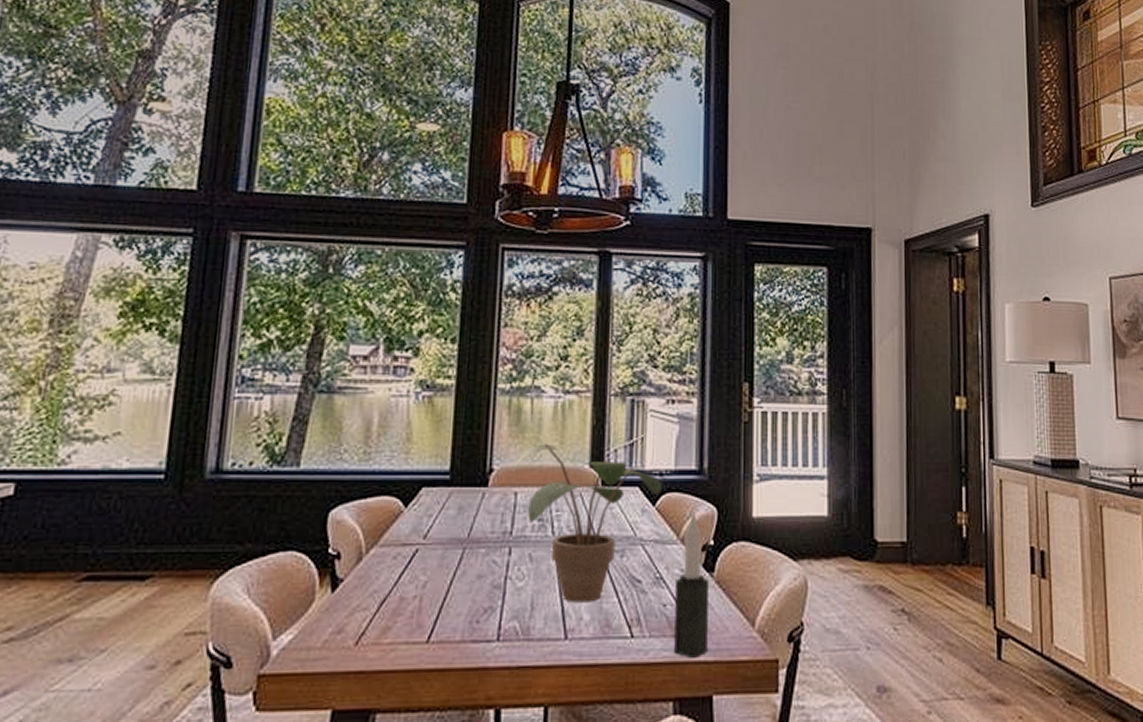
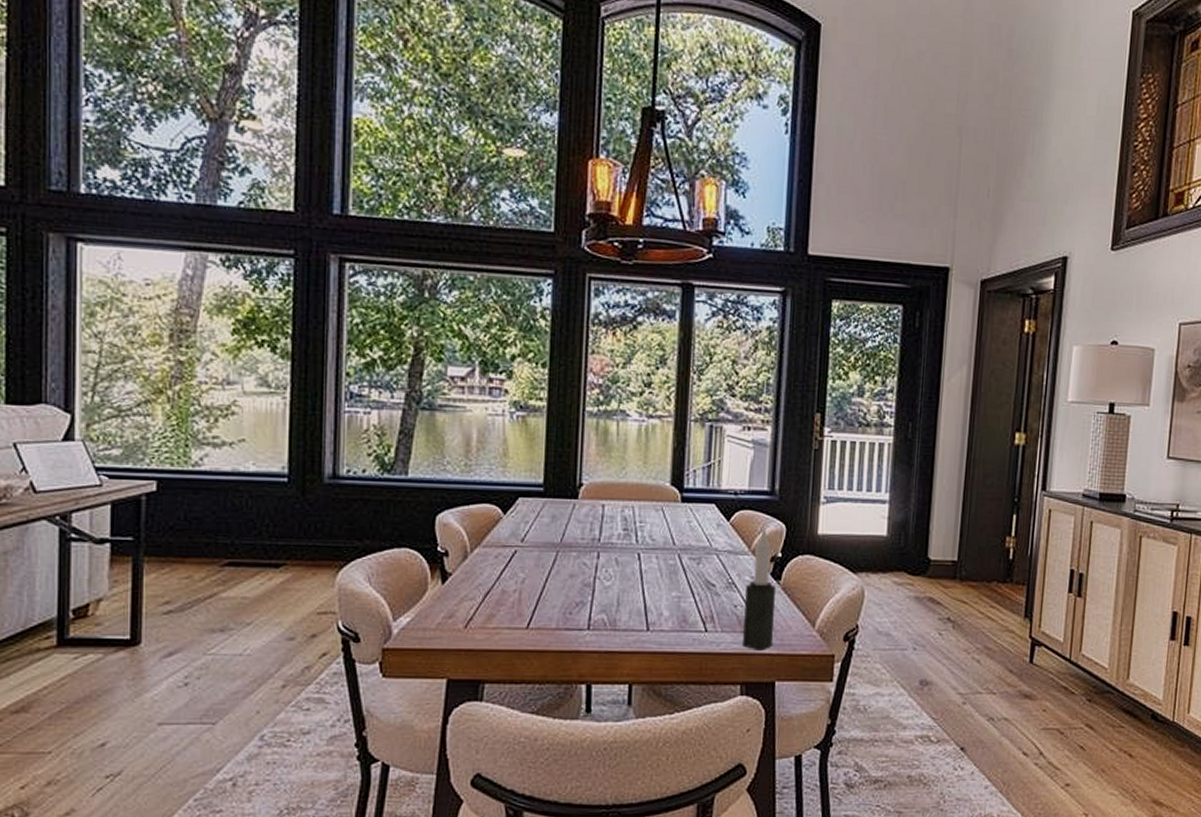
potted plant: present [512,444,662,603] -> none [600,462,737,601]

